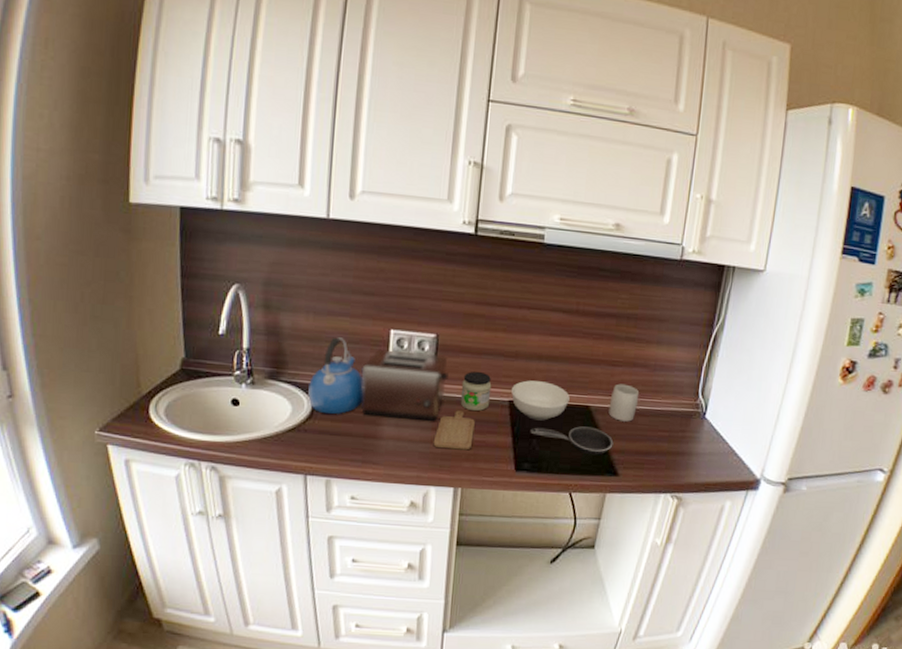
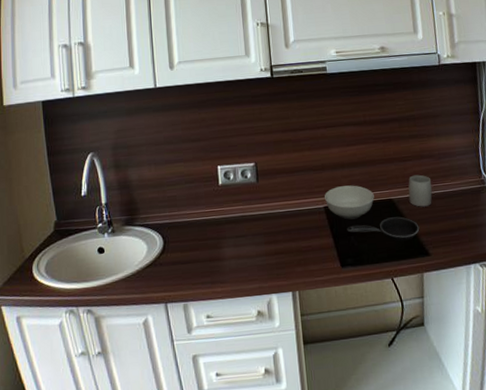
kettle: present [308,337,364,415] -> none [158,180,204,247]
toaster: present [361,349,449,422] -> none [199,179,271,242]
chopping board: present [433,410,475,451] -> none [267,223,301,259]
jar: present [460,372,492,412] -> none [282,187,309,222]

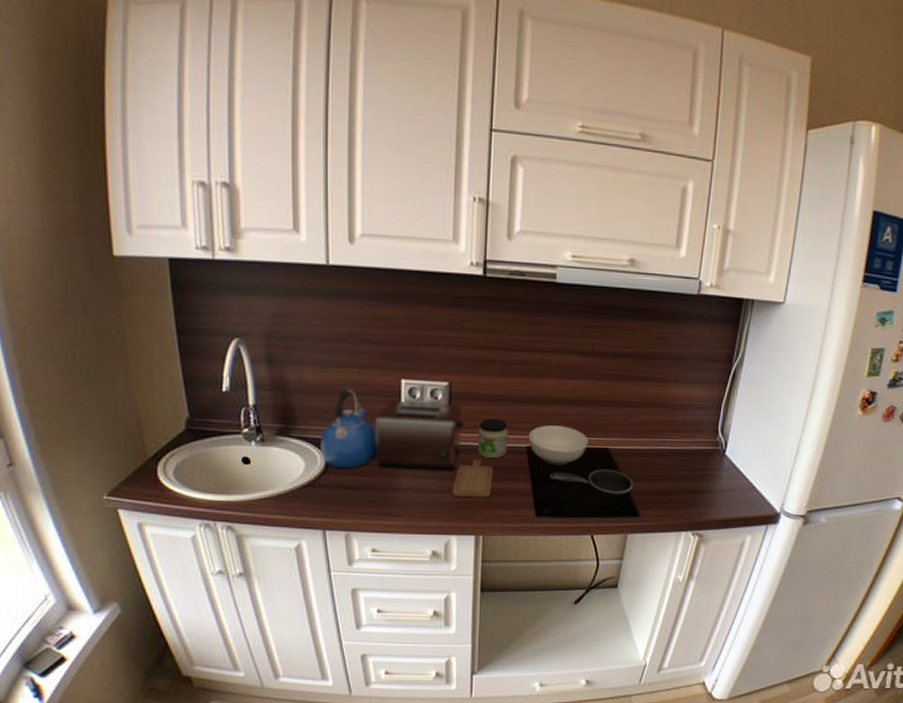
kettle: none [158,180,204,247] -> present [321,389,377,469]
toaster: none [199,179,271,242] -> present [374,400,464,472]
chopping board: none [267,223,301,259] -> present [452,459,493,498]
jar: none [282,187,309,222] -> present [477,419,509,459]
mug: present [408,174,433,207] -> none [628,425,659,463]

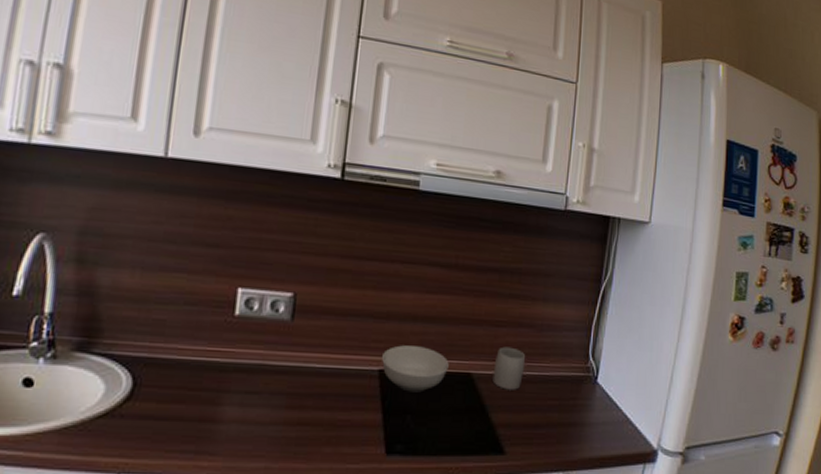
kettle: present [321,389,377,469] -> none [127,297,202,394]
toaster: present [374,400,464,472] -> none [197,311,307,399]
chopping board: present [452,459,493,498] -> none [286,383,338,432]
jar: present [477,419,509,459] -> none [320,336,359,384]
frying pan: present [549,469,634,497] -> none [403,397,499,431]
mug: none [628,425,659,463] -> present [492,346,526,390]

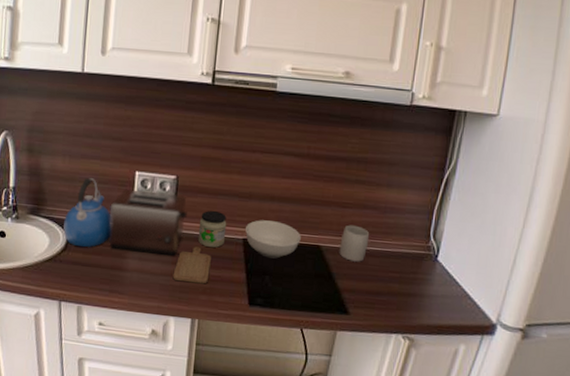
kettle: none [127,297,202,394] -> present [63,177,112,248]
toaster: none [197,311,307,399] -> present [109,189,187,257]
chopping board: none [286,383,338,432] -> present [172,246,211,284]
jar: none [320,336,359,384] -> present [197,211,227,248]

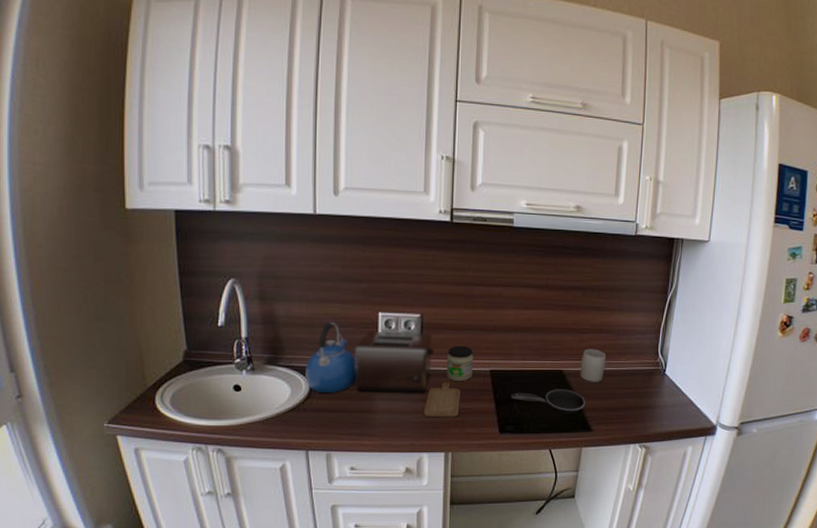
bowl: present [244,220,301,259] -> none [491,351,545,386]
frying pan: none [263,264,344,294] -> present [511,389,586,414]

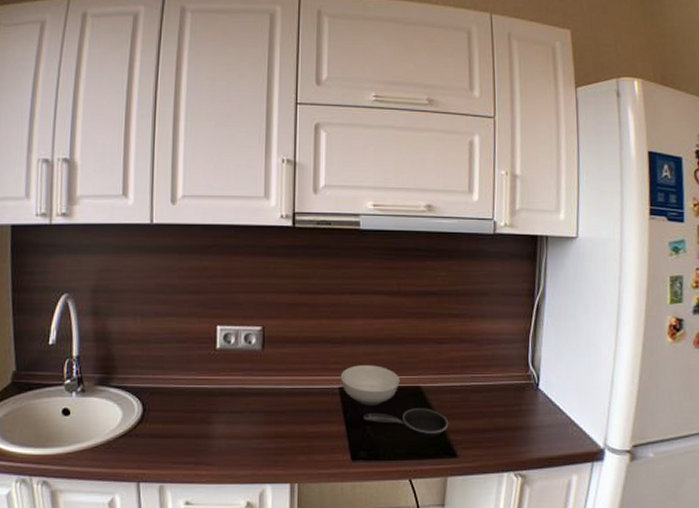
kettle: present [305,322,356,394] -> none [138,338,193,417]
toaster: present [354,331,434,394] -> none [190,346,277,416]
chopping board: present [423,382,460,418] -> none [266,402,307,443]
jar: present [446,346,474,382] -> none [290,361,321,402]
bowl: none [491,351,545,386] -> present [340,365,400,406]
mug: present [580,349,606,382] -> none [440,361,470,400]

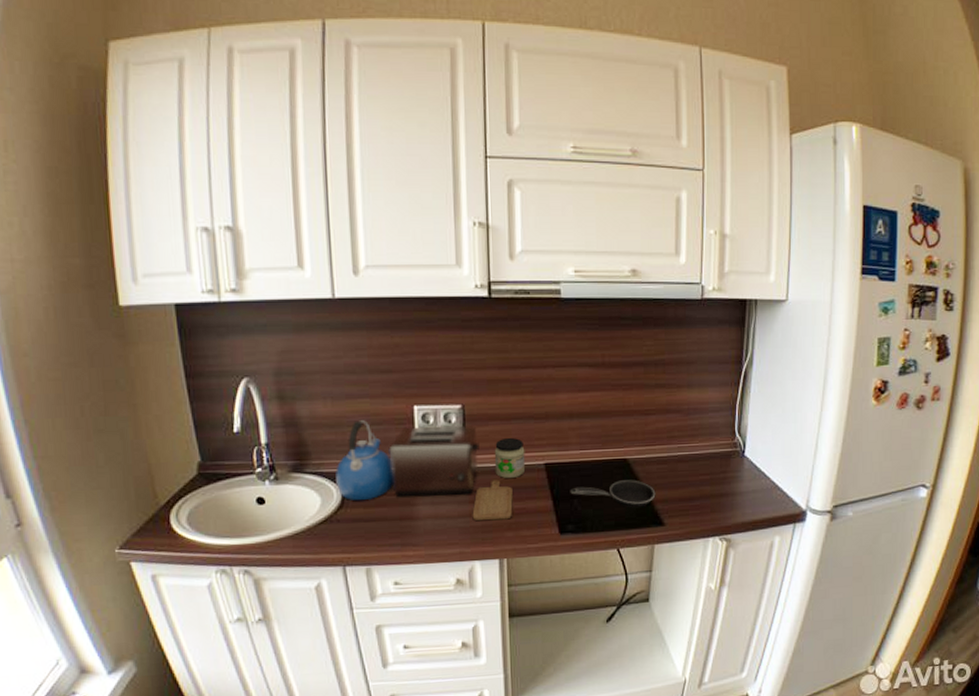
kettle: none [138,338,193,417] -> present [335,420,393,501]
toaster: none [190,346,277,416] -> present [389,425,479,498]
chopping board: none [266,402,307,443] -> present [472,480,513,521]
jar: none [290,361,321,402] -> present [494,438,526,479]
bowl: present [340,365,400,406] -> none [545,439,606,480]

